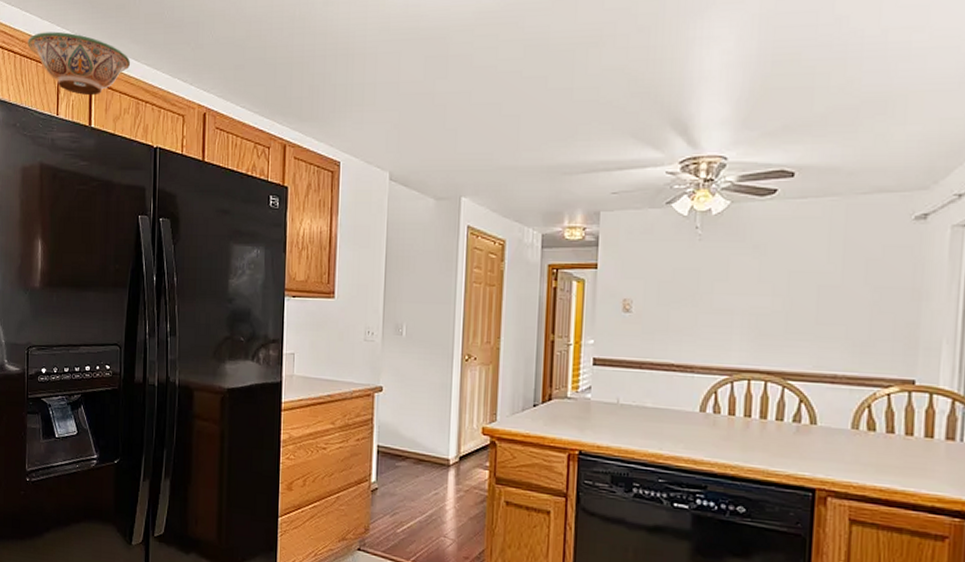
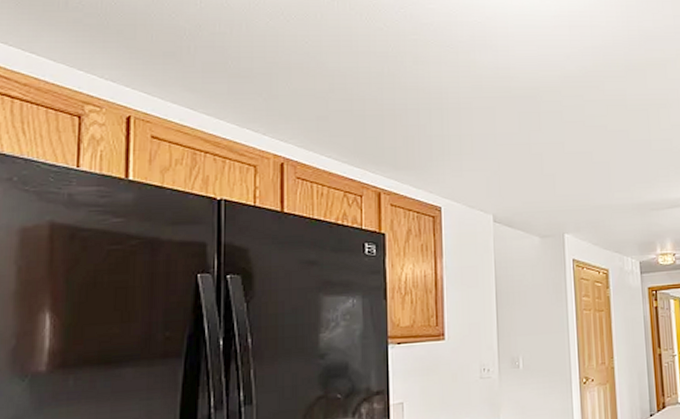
decorative bowl: present [28,31,131,96] -> none [33,76,184,146]

